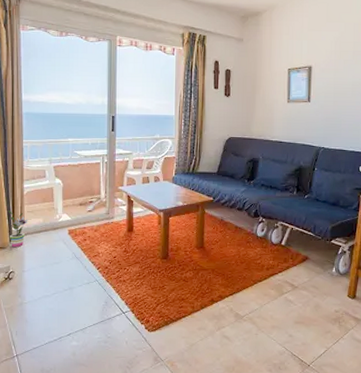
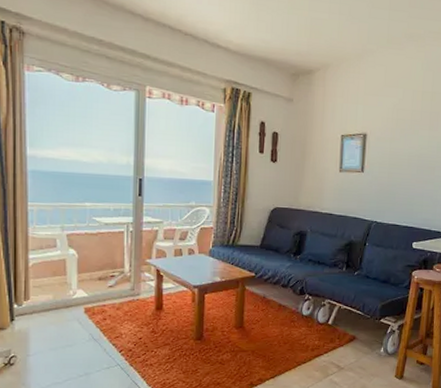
potted plant: present [8,211,28,248] -> none [8,285,34,328]

